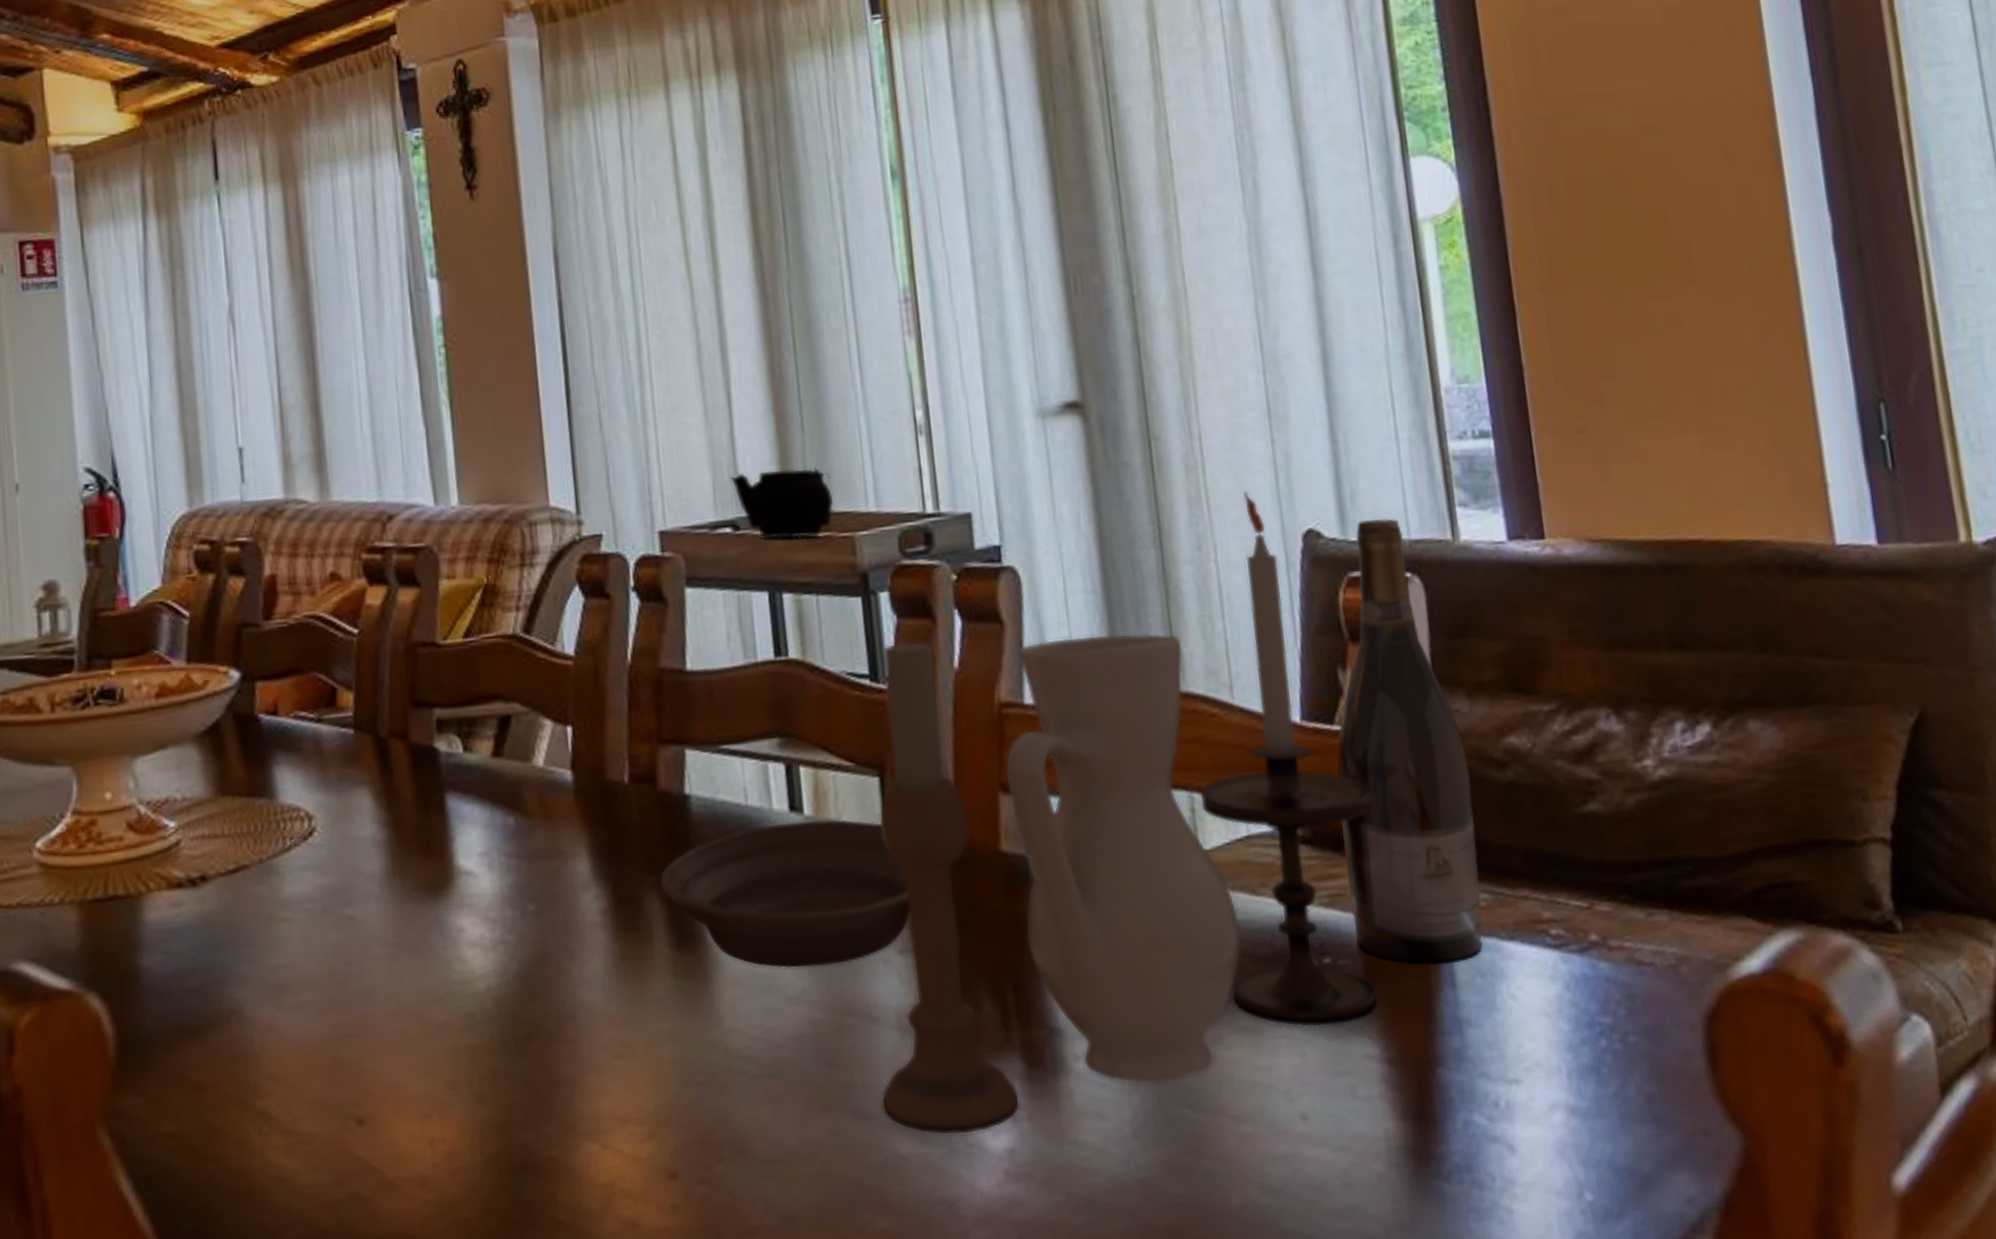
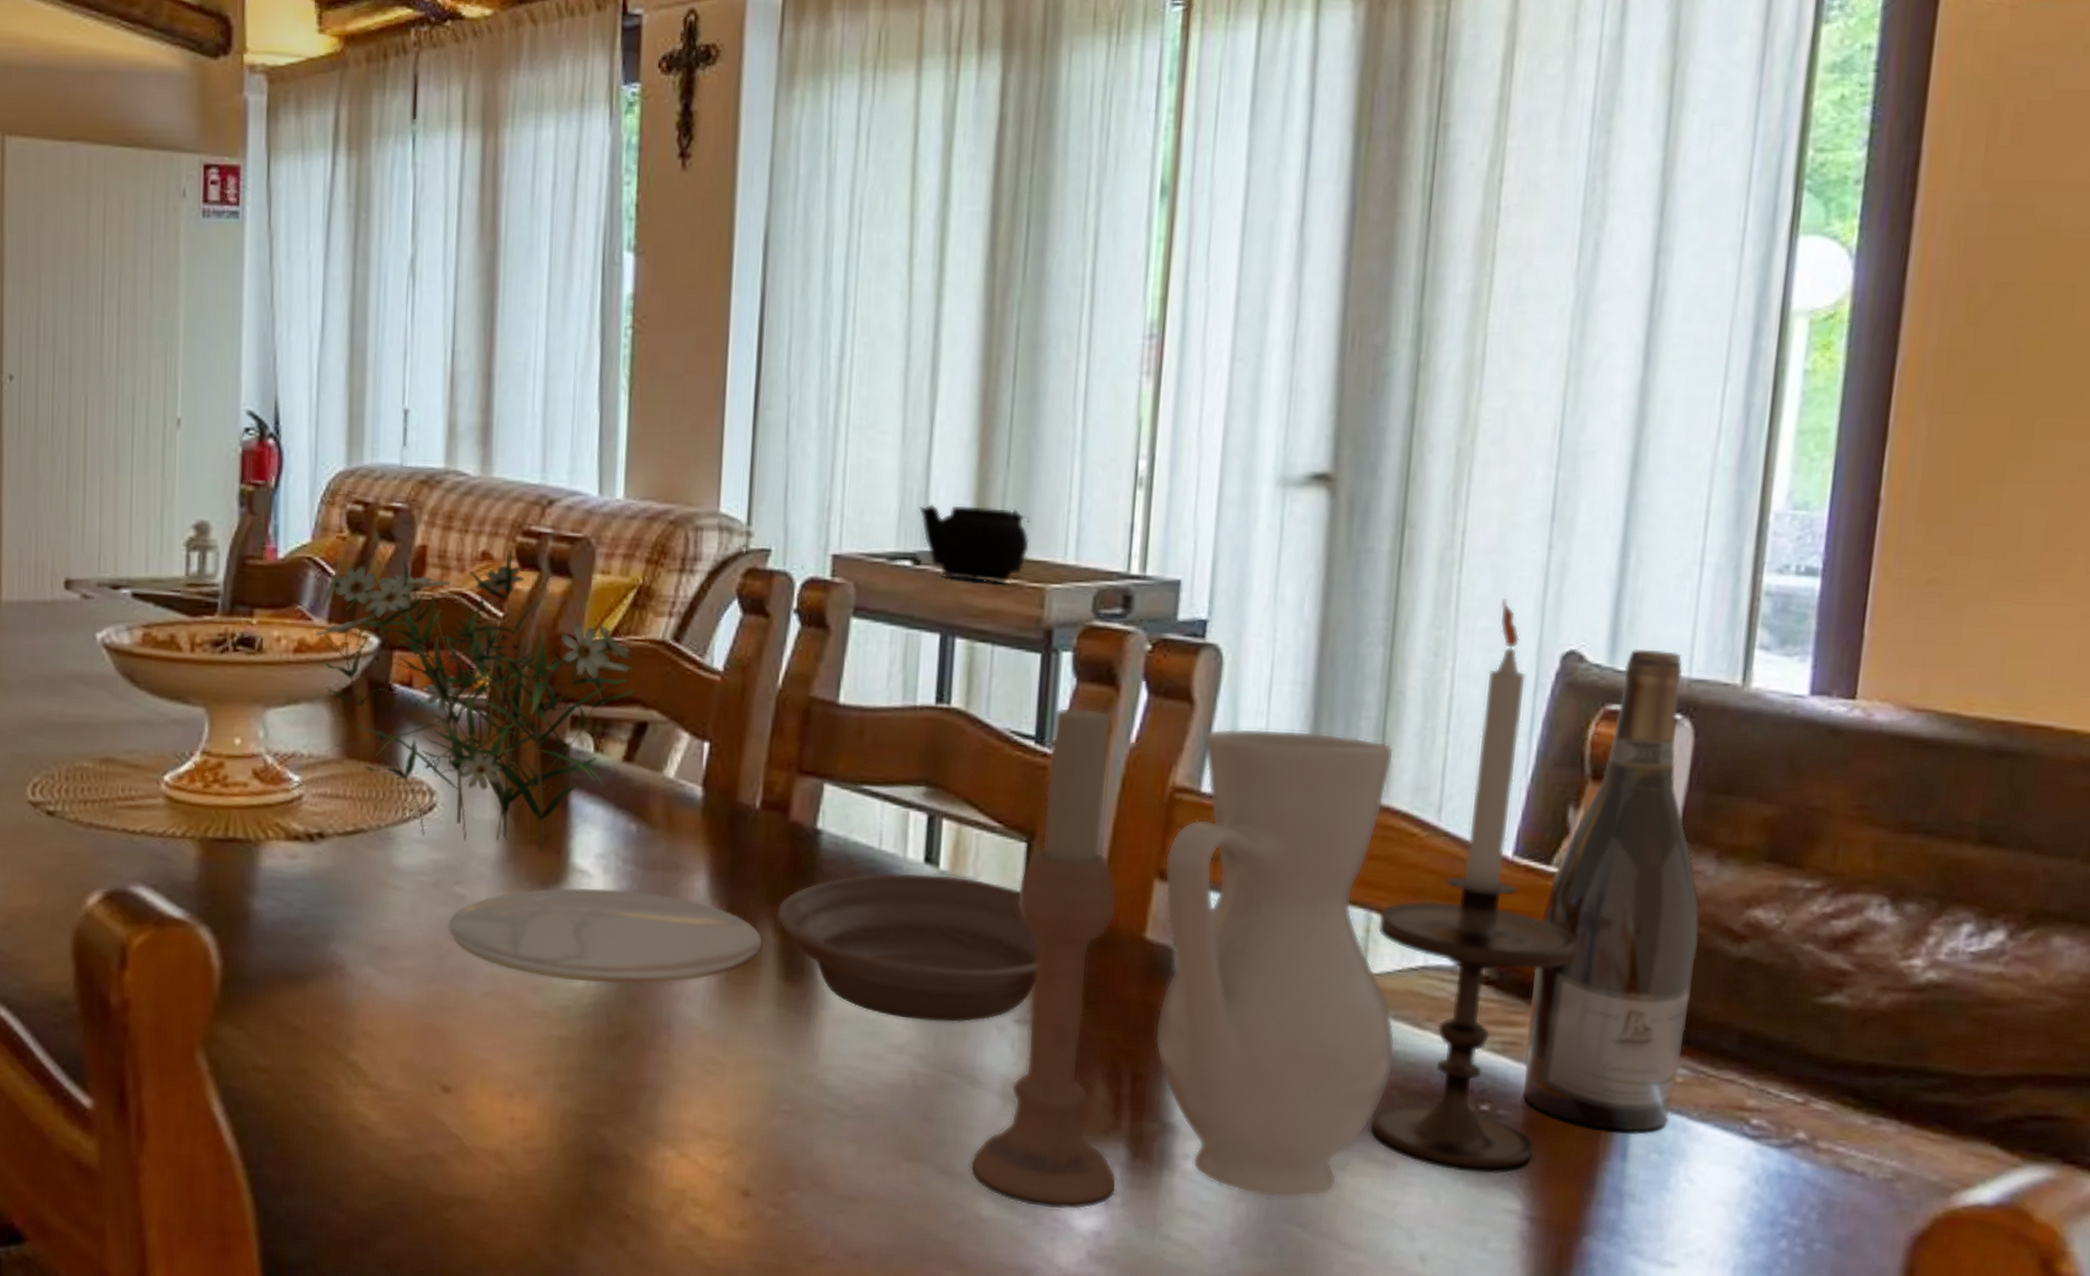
flower bouquet: none [176,567,495,863] -> present [316,549,639,851]
plate: none [342,883,651,987] -> present [448,887,762,984]

